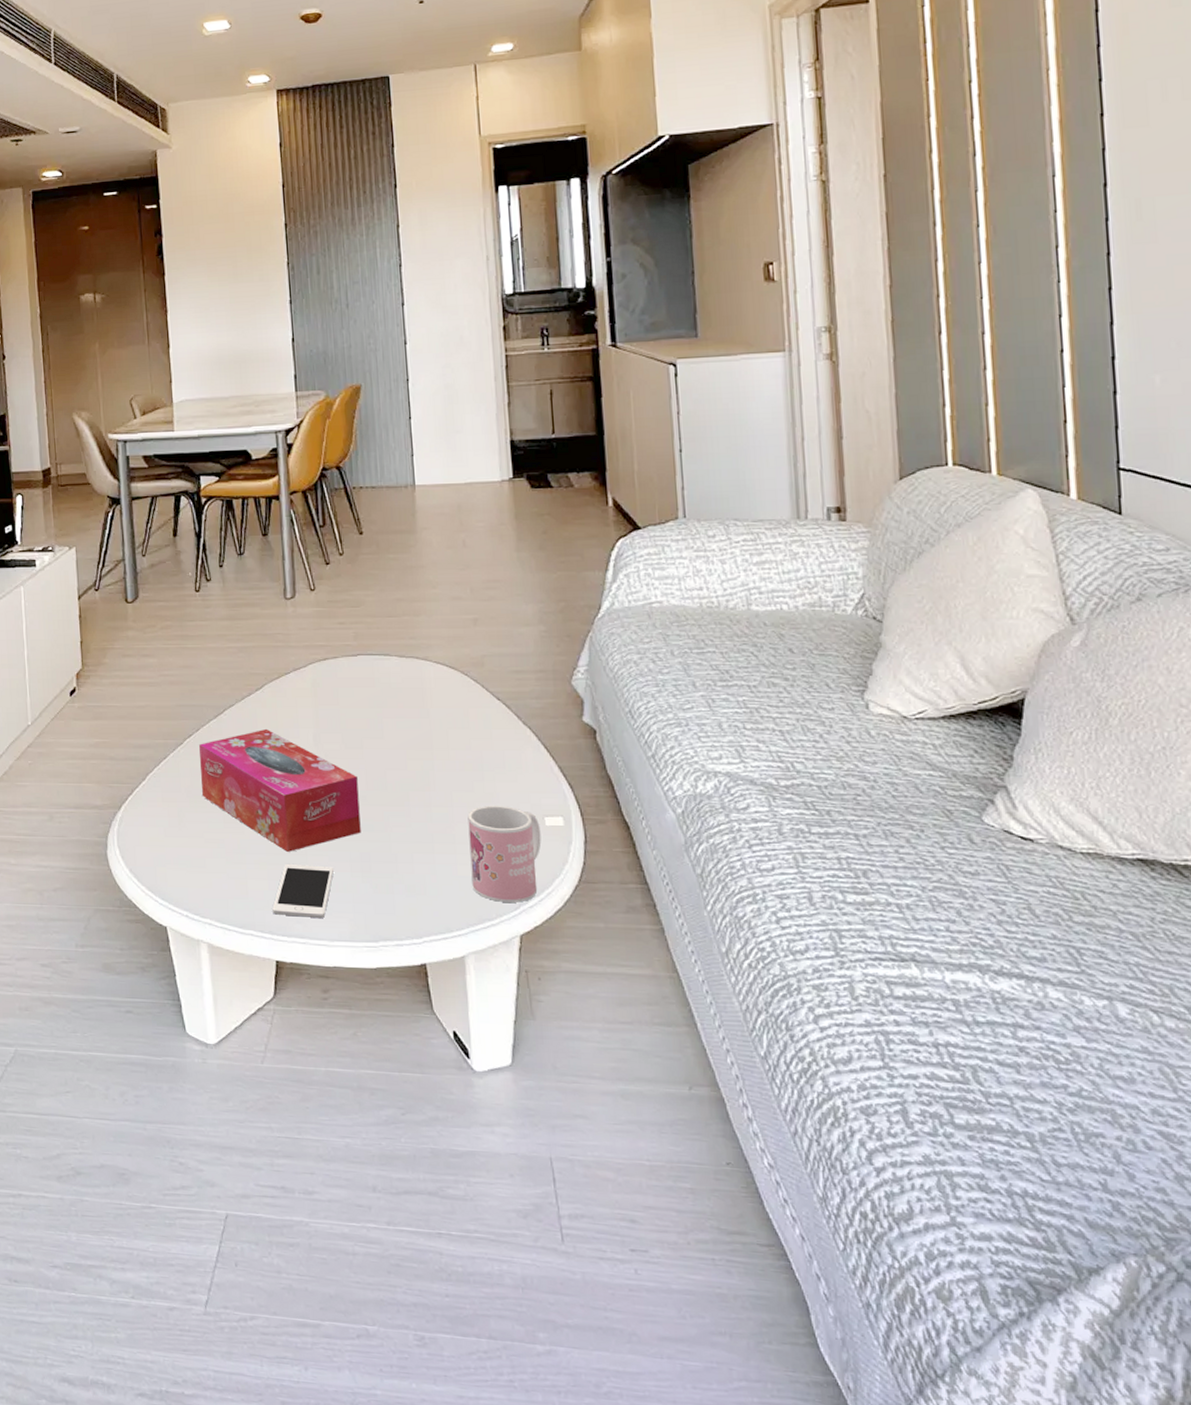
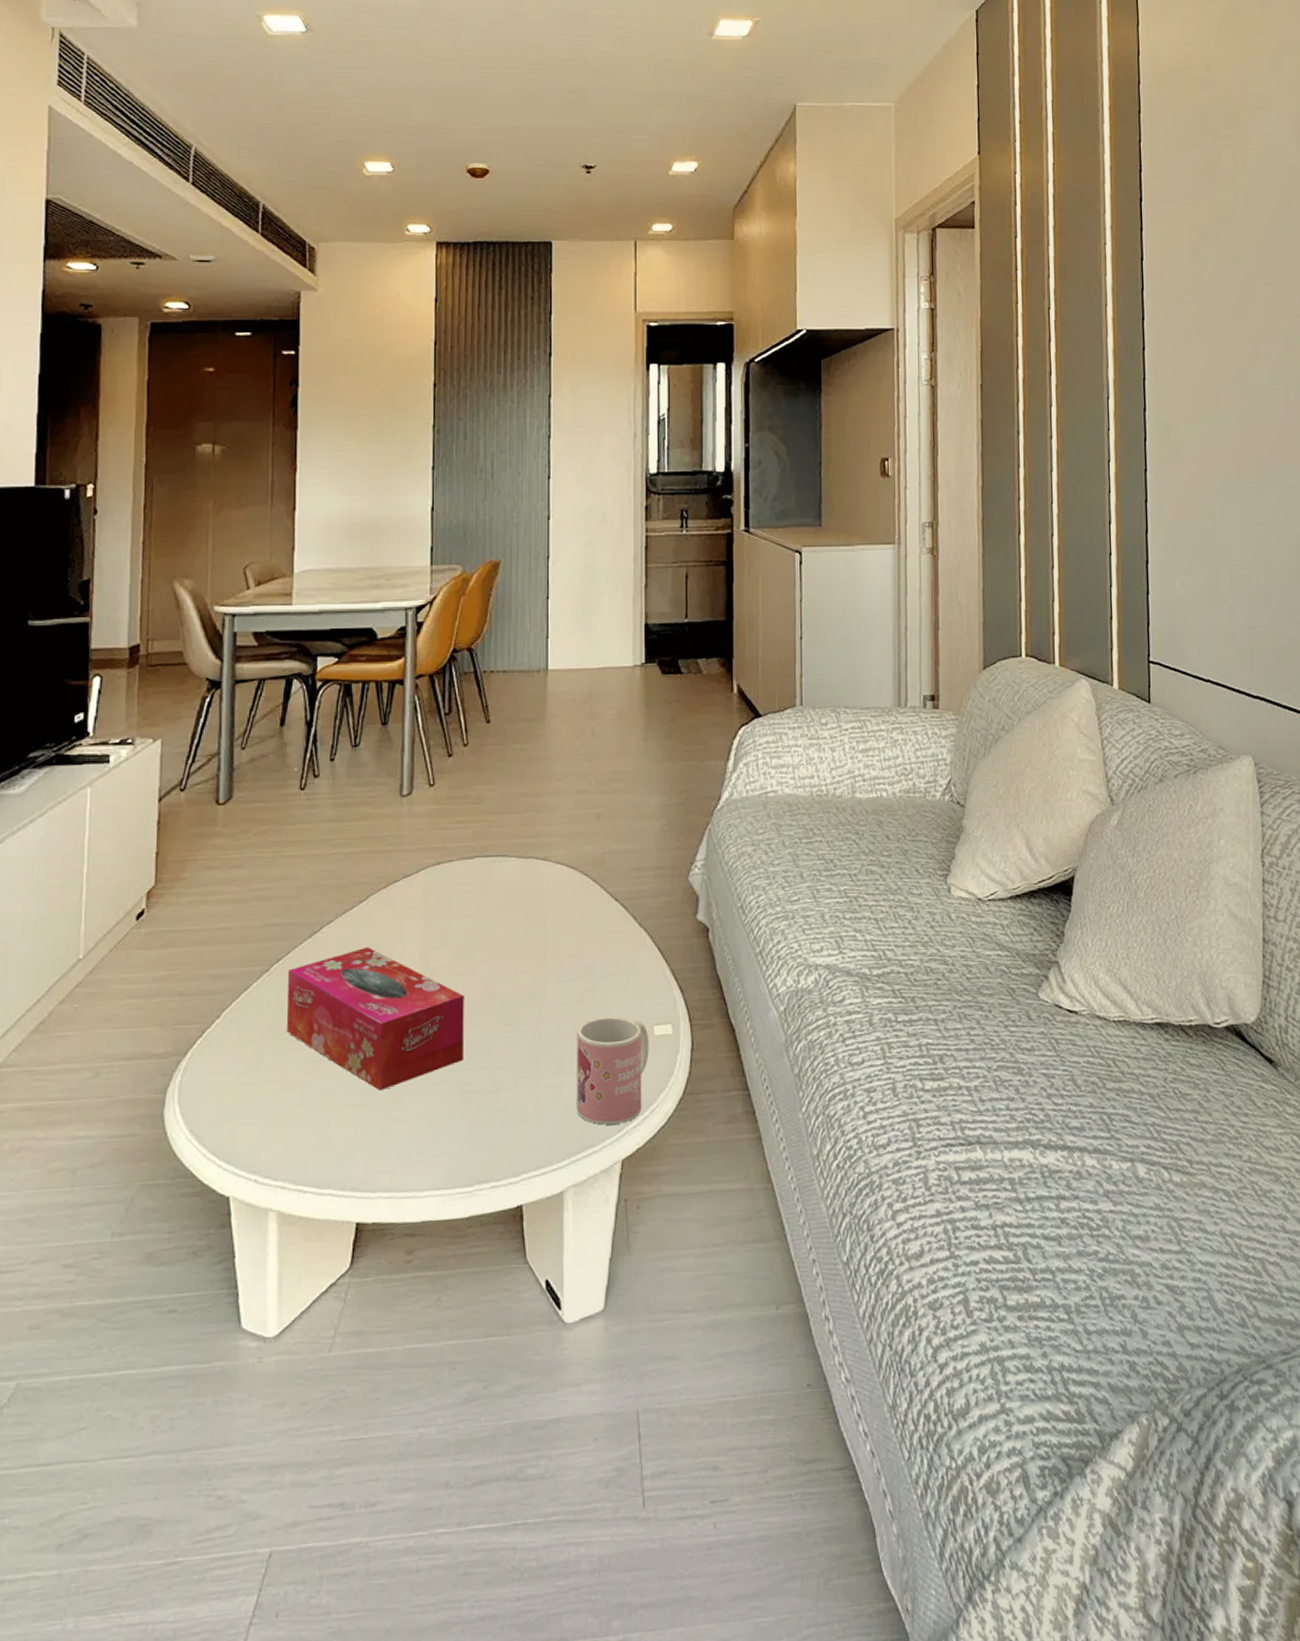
cell phone: present [272,863,334,918] -> none [357,1103,430,1167]

